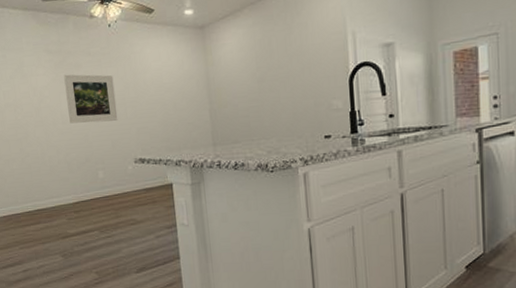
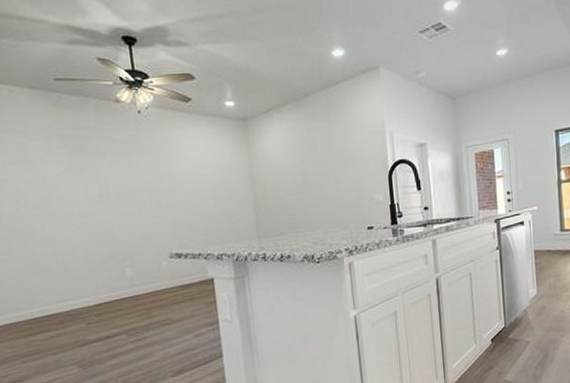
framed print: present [64,74,118,124] -> none [82,162,150,217]

